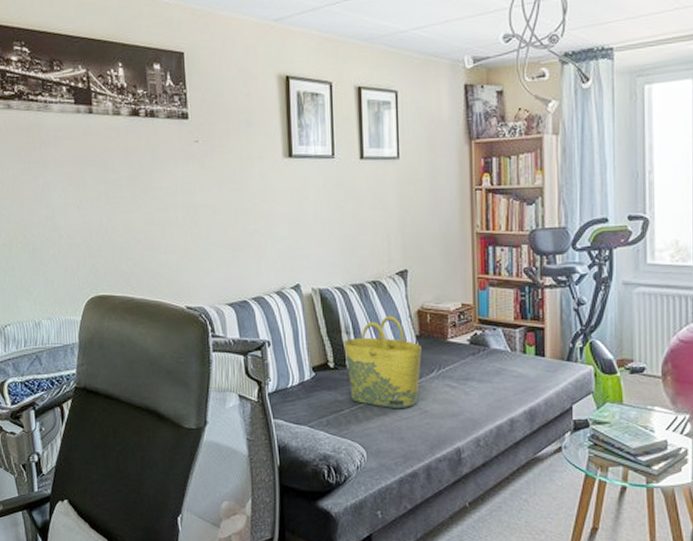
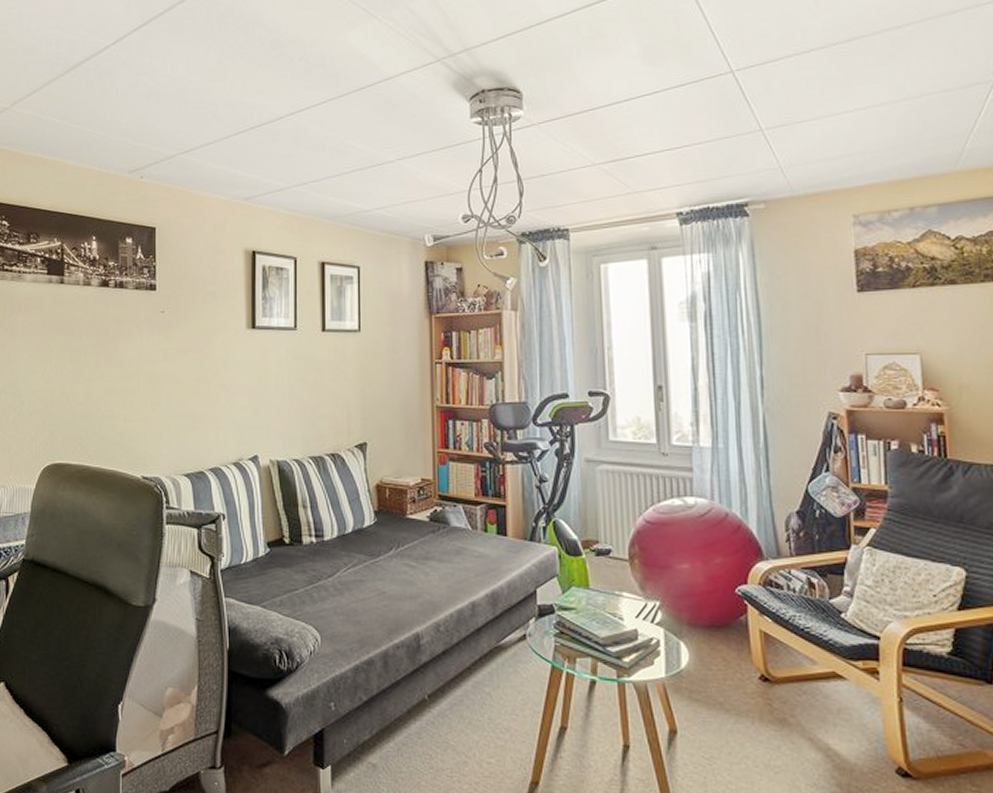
tote bag: present [343,315,422,409] -> none [300,489,380,590]

